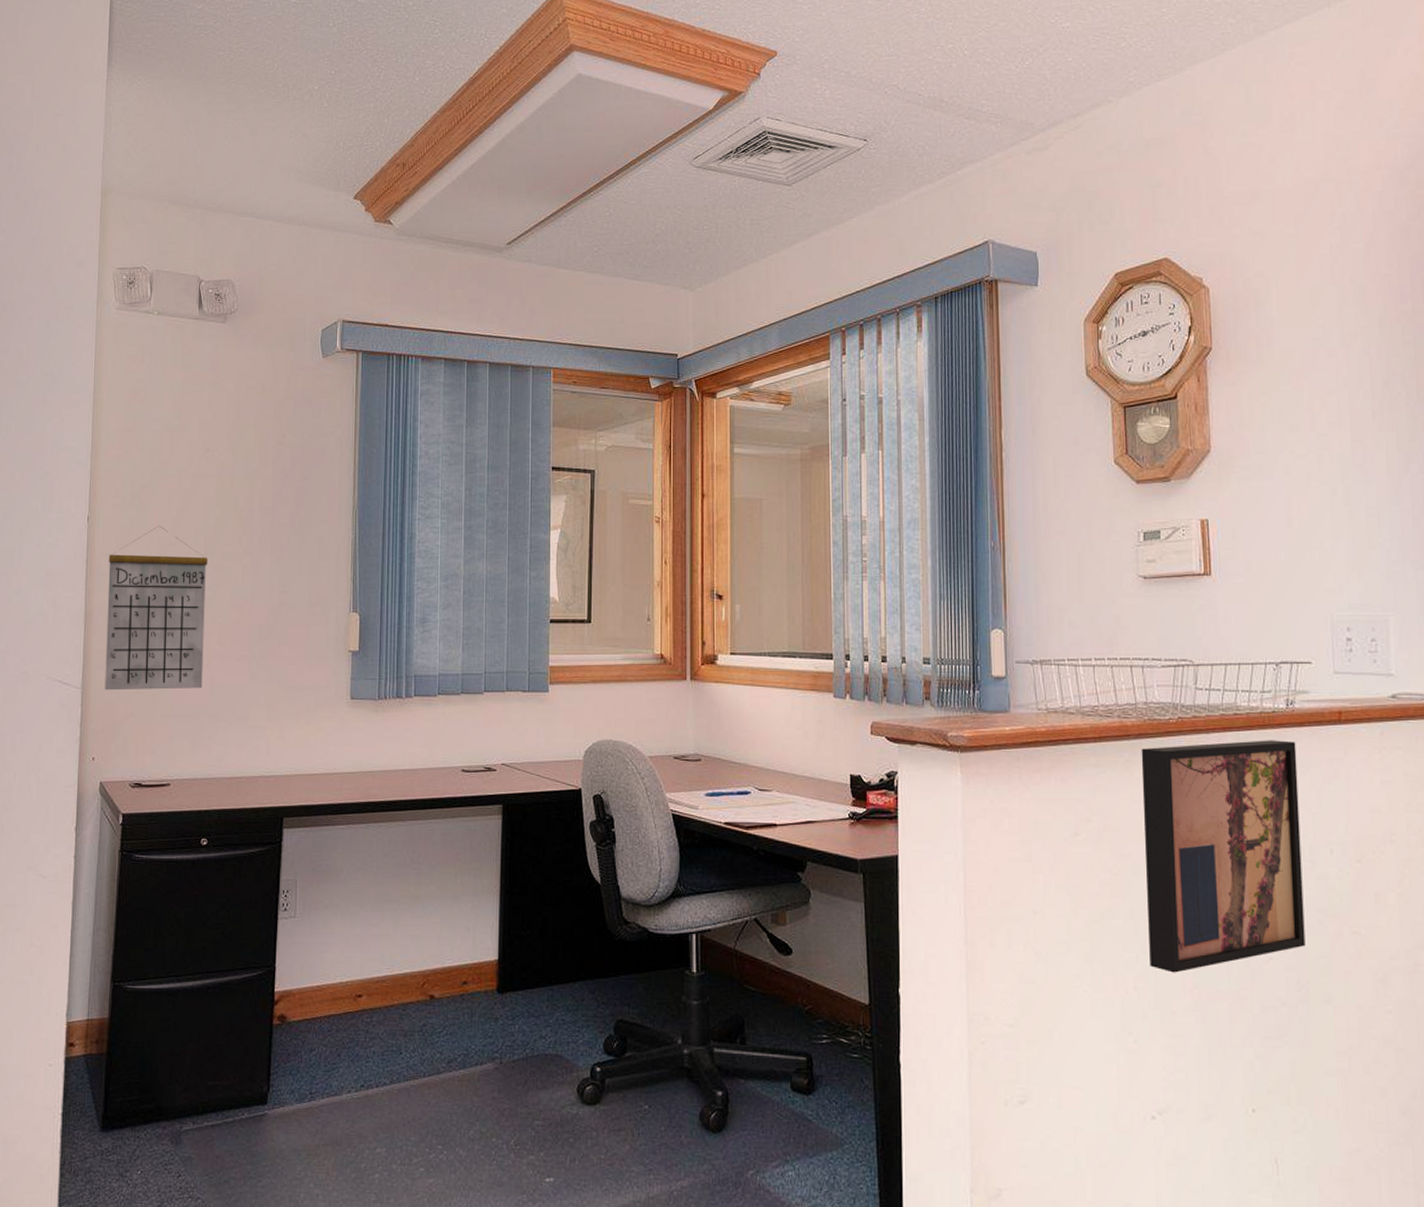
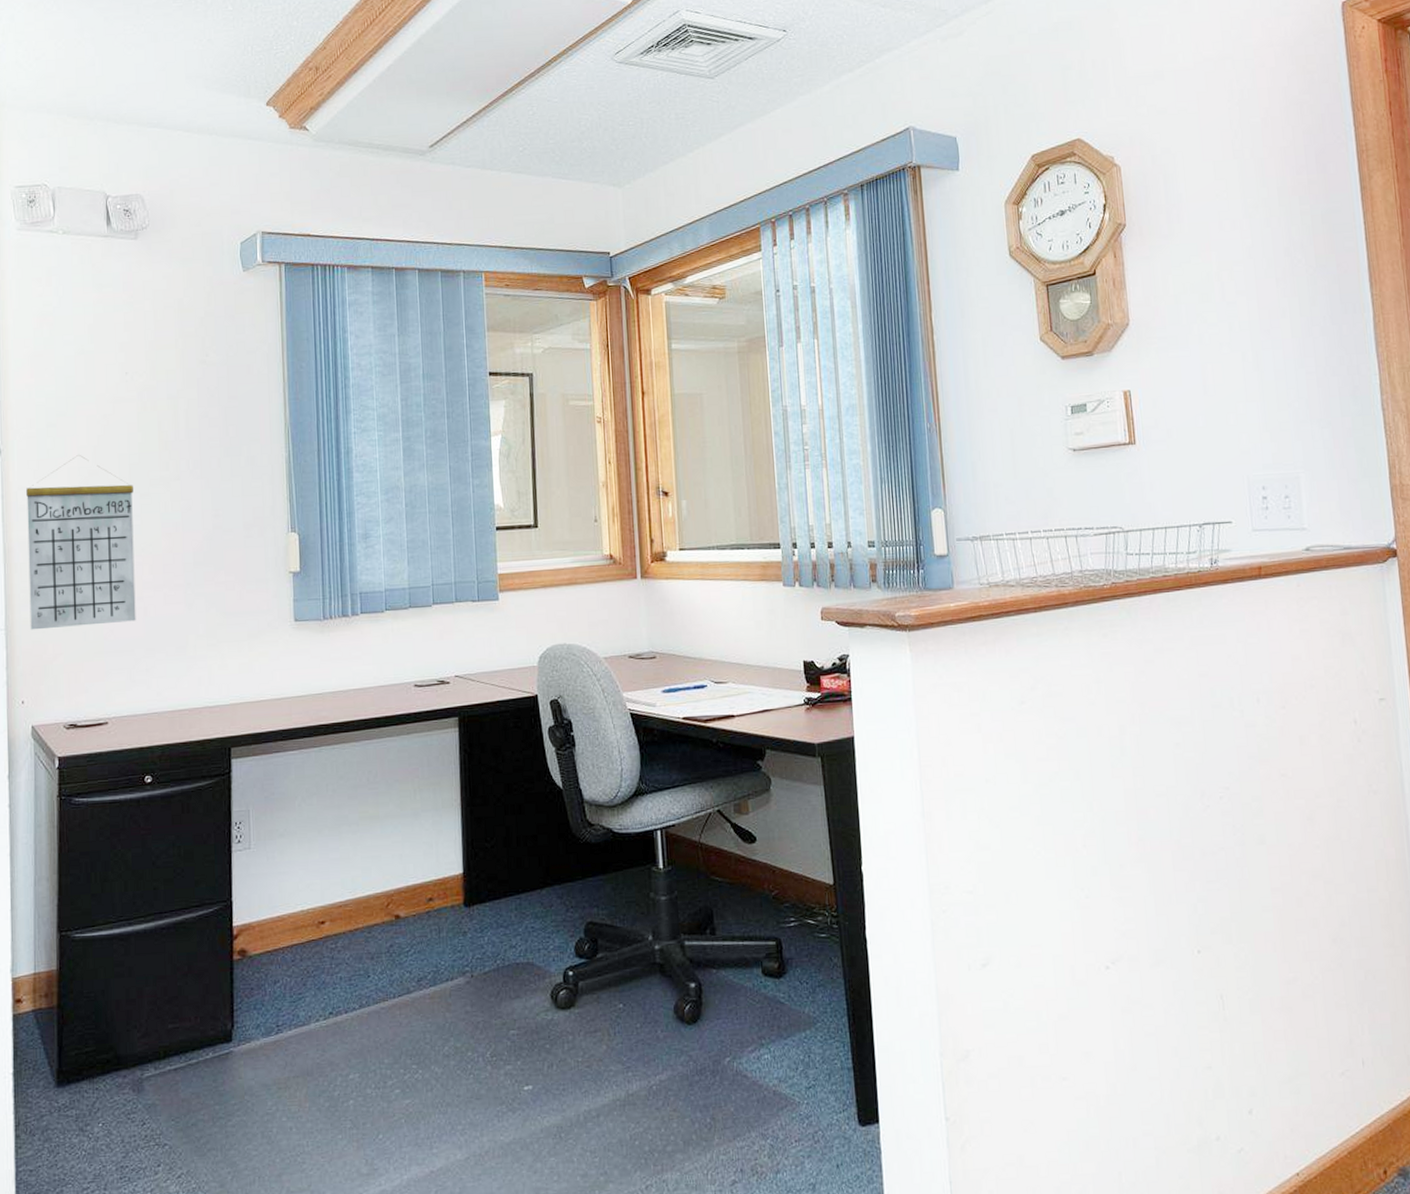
wall art: present [1141,740,1306,973] -> none [1078,598,1239,828]

